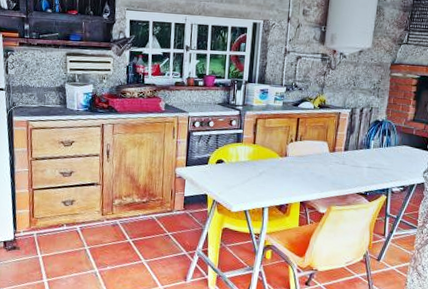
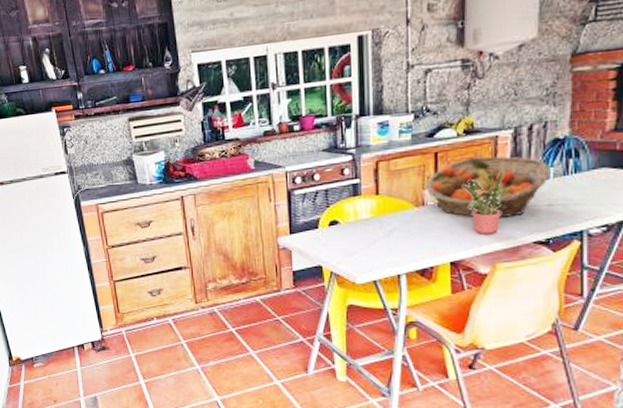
fruit basket: none [288,125,372,173] -> present [425,156,551,217]
potted plant: none [313,137,343,184] -> present [461,170,505,235]

